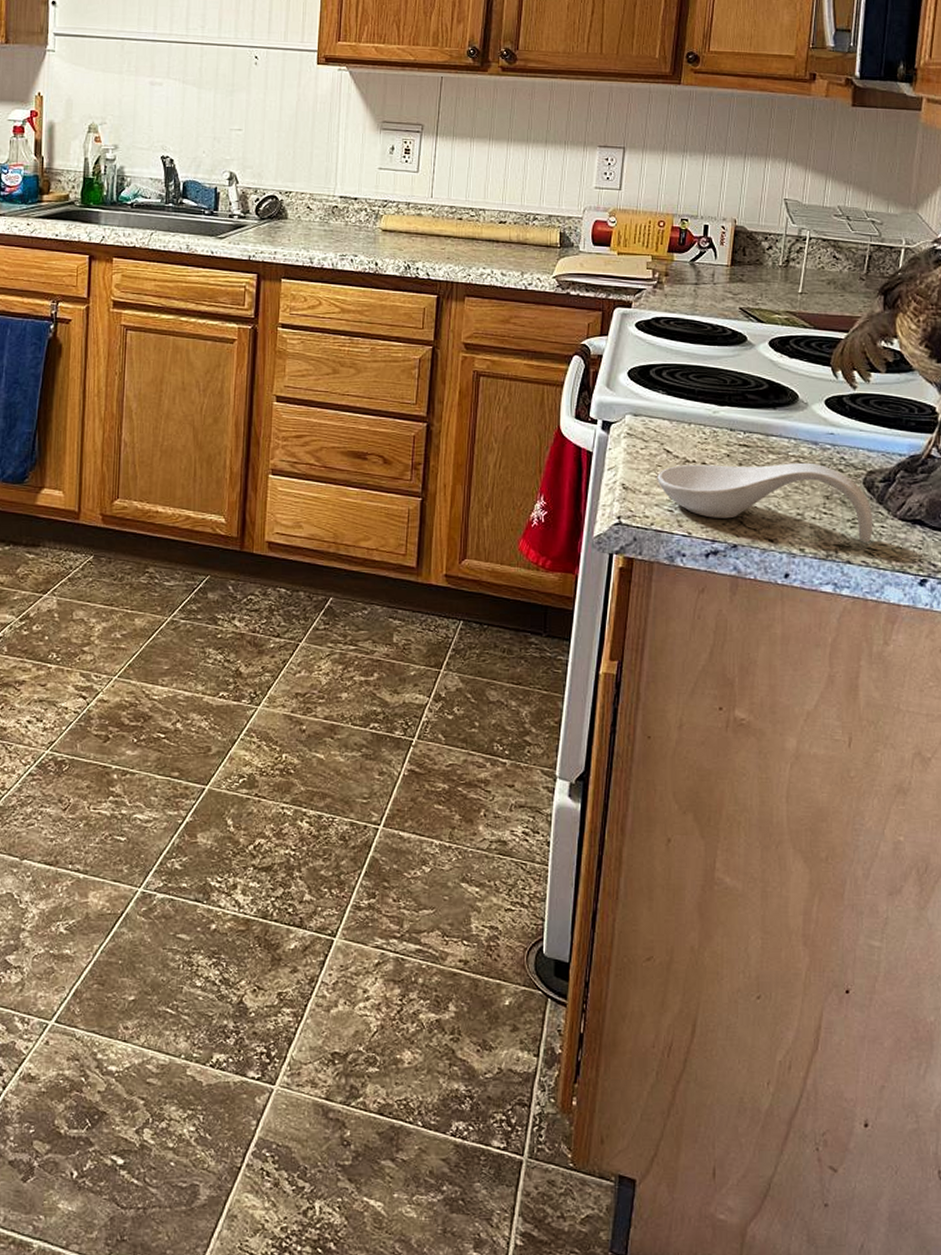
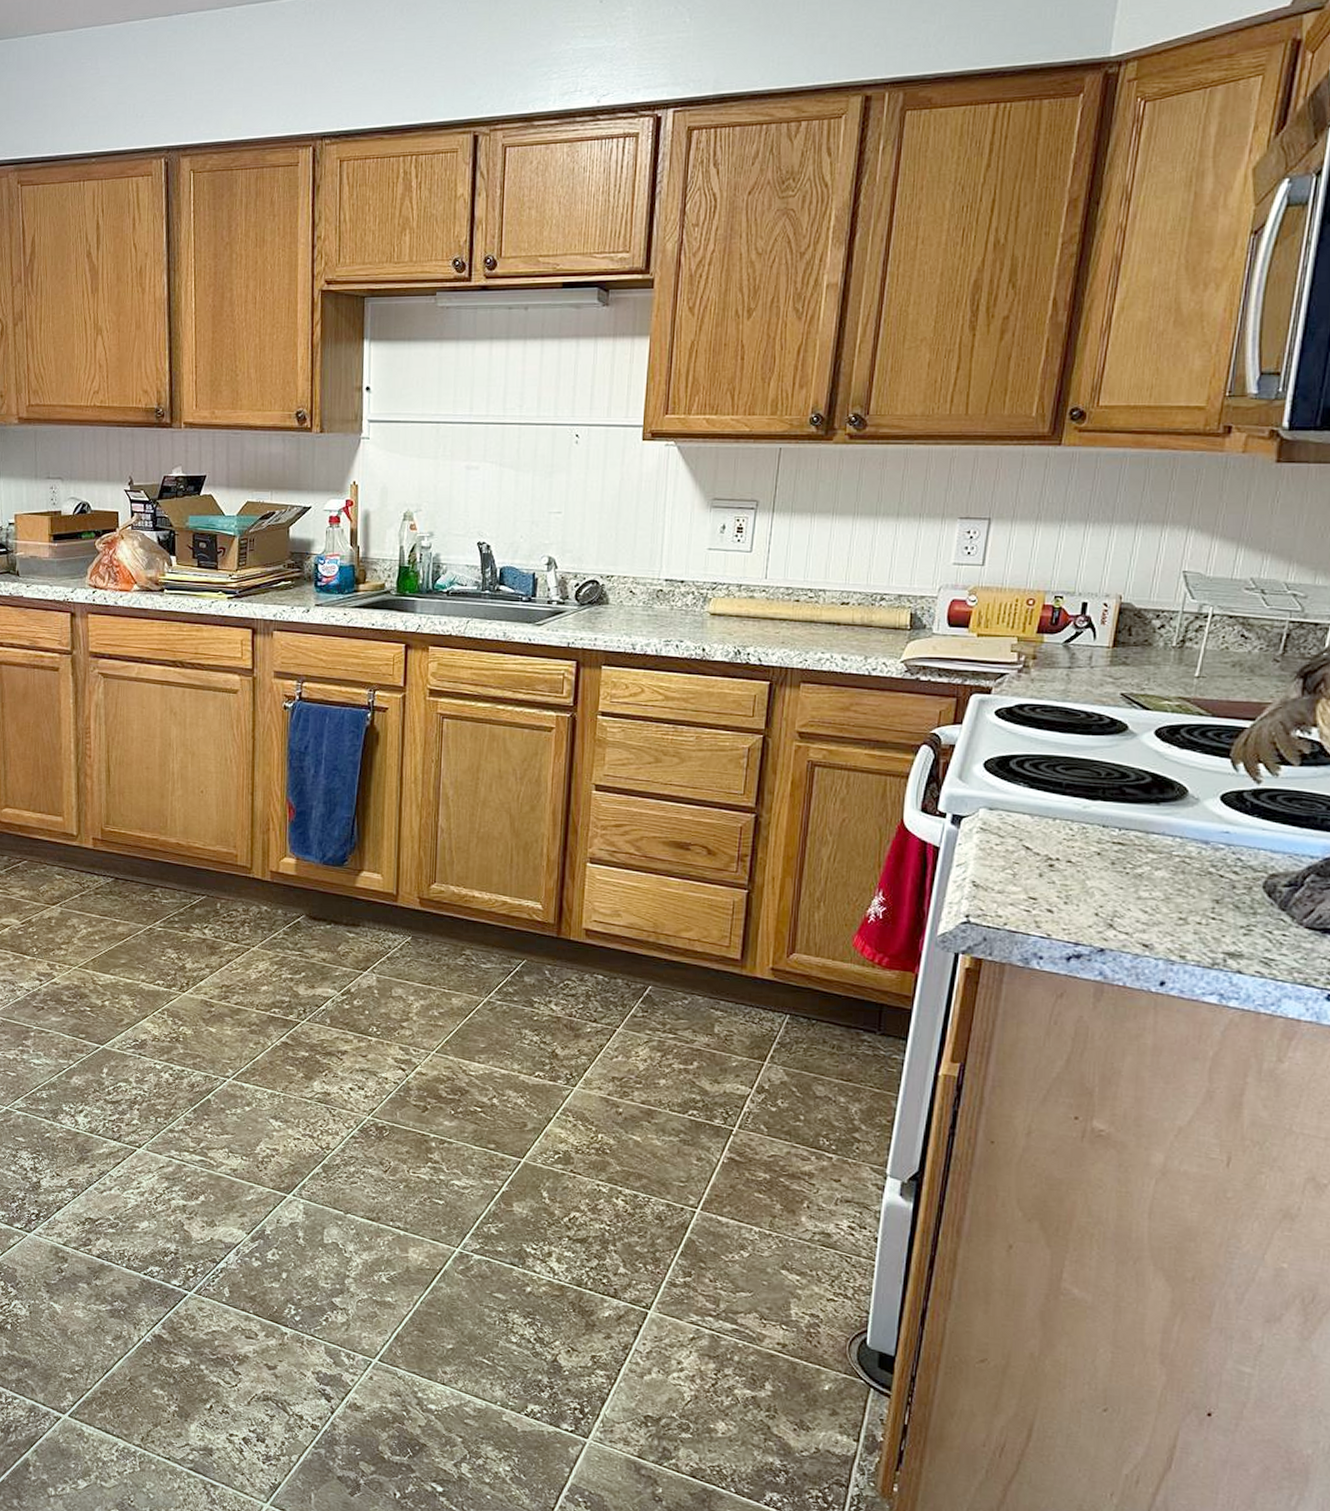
spoon rest: present [657,462,873,543] -> none [1013,862,1273,952]

